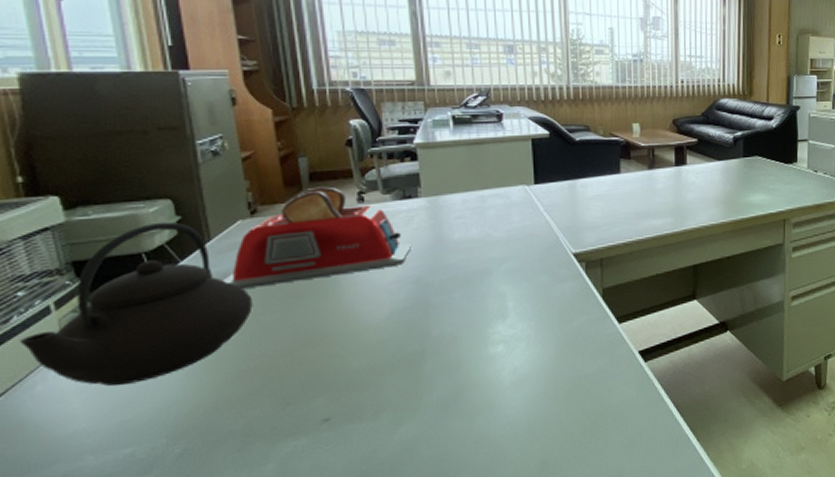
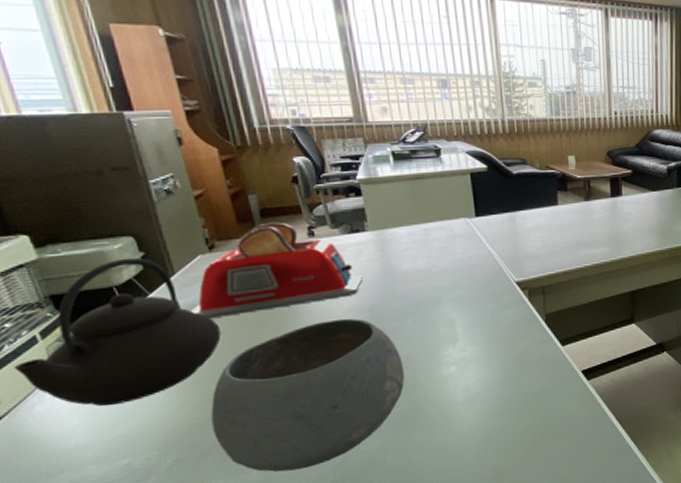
bowl: none [231,290,448,465] -> present [210,318,405,472]

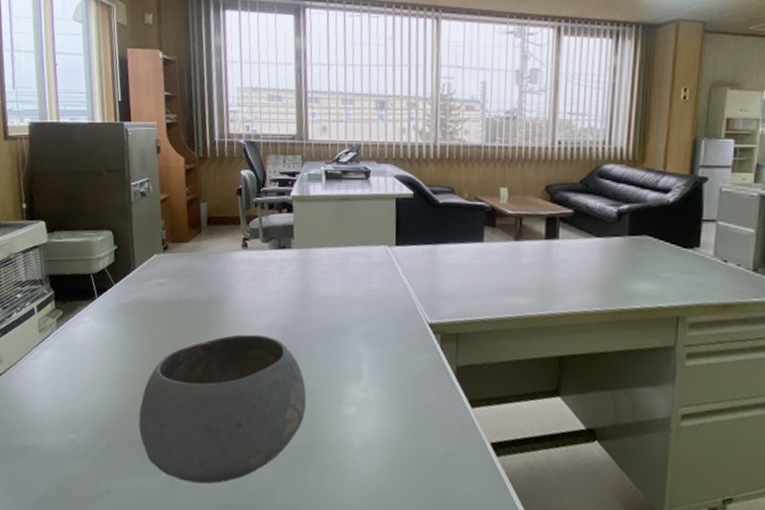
teapot: present [13,257,221,406] -> none [16,249,160,382]
toaster: present [190,222,363,319] -> none [140,230,282,316]

